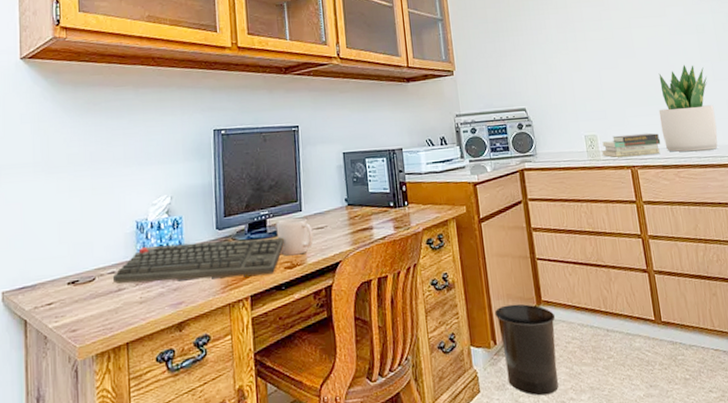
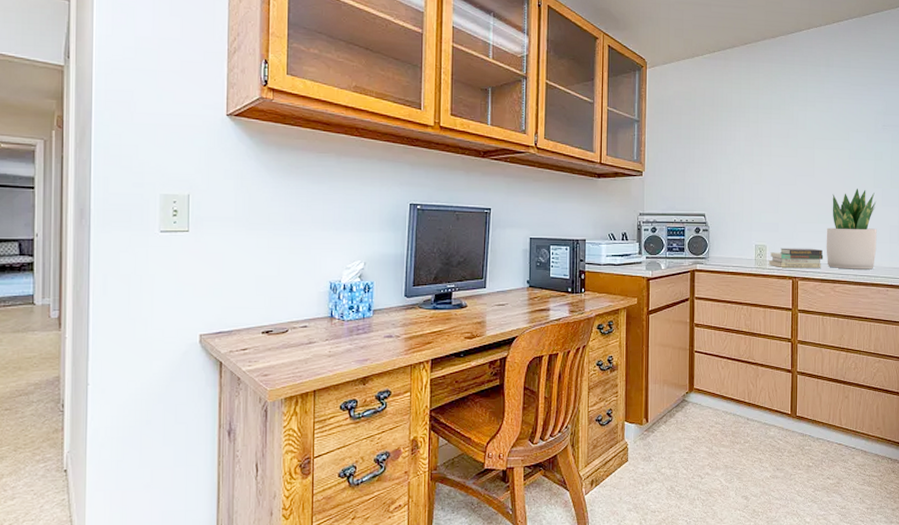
computer keyboard: present [112,237,285,285] -> none [304,306,468,342]
mug: present [275,217,314,256] -> none [460,293,494,327]
waste bin: present [494,303,558,396] -> none [650,389,704,469]

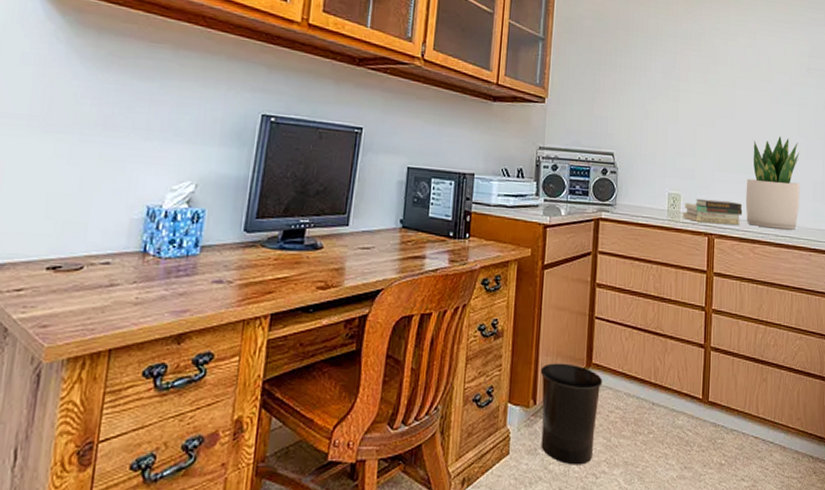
waste bin: none [650,389,704,469] -> present [540,363,603,465]

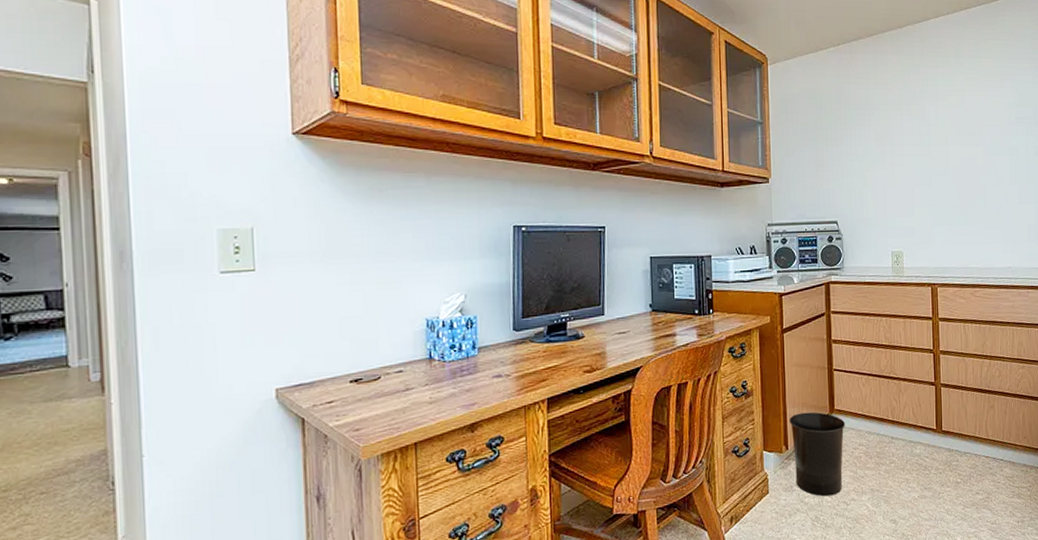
books: present [682,198,743,225] -> none [905,252,962,274]
planter: present [745,137,800,230] -> none [964,186,1016,273]

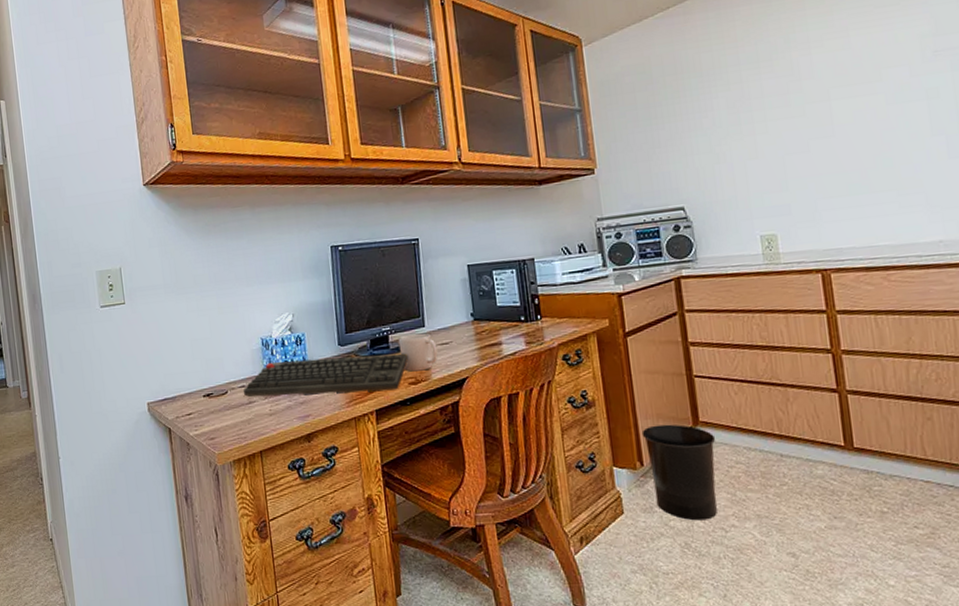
computer keyboard: none [399,340,586,384] -> present [243,353,409,398]
mug: none [576,321,615,360] -> present [398,333,438,372]

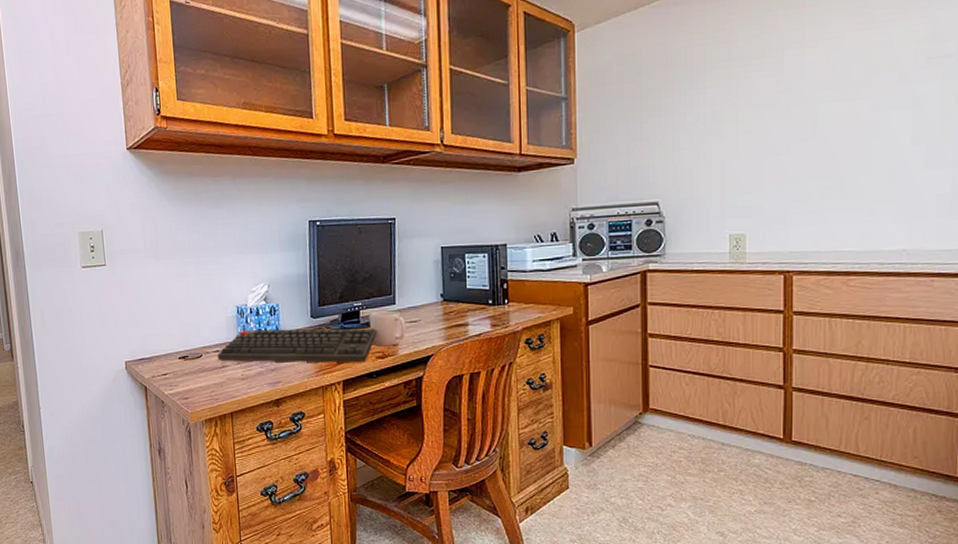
waste bin: present [642,424,717,521] -> none [593,409,663,499]

